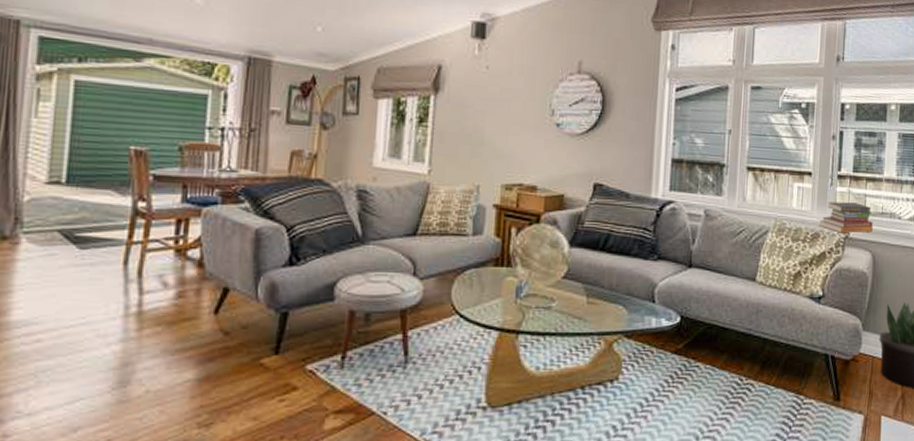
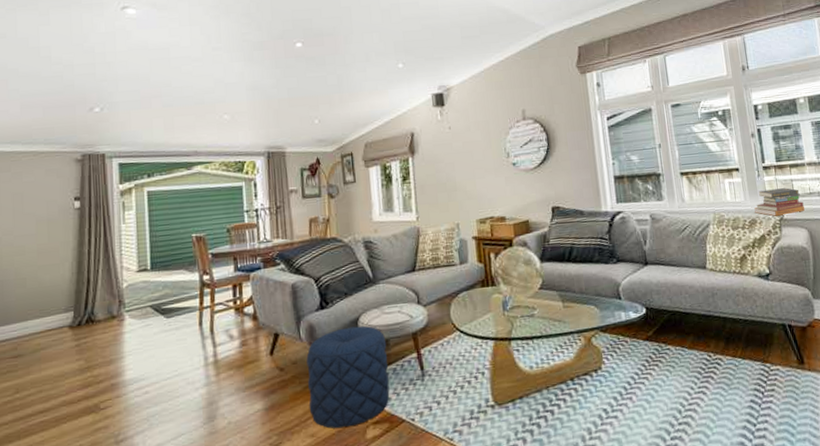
pouf: none [255,292,367,414] -> present [306,325,390,429]

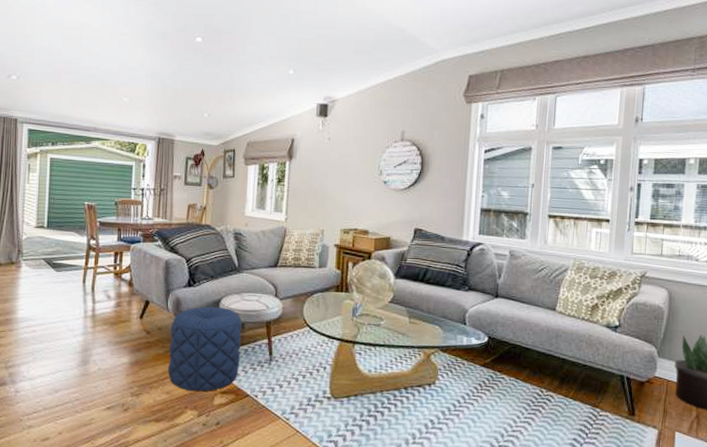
books: present [754,188,805,217] -> none [617,245,670,273]

